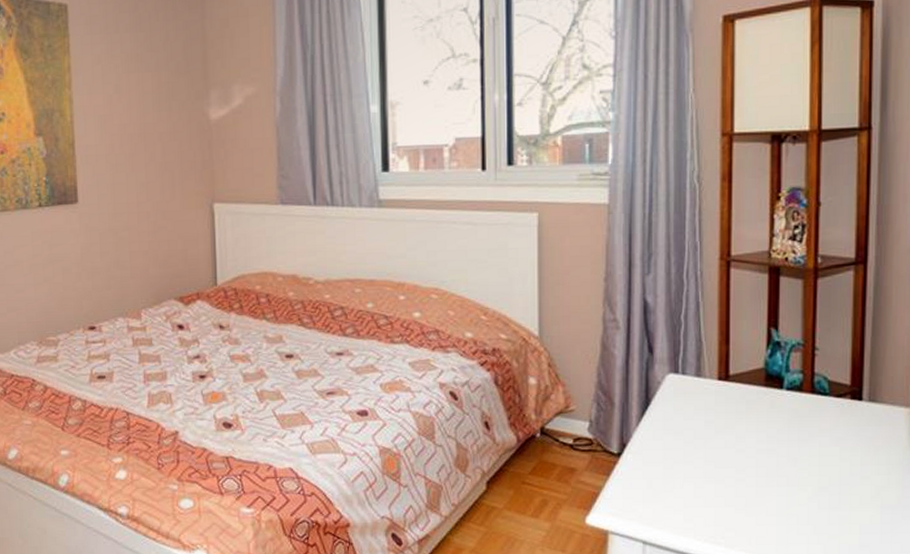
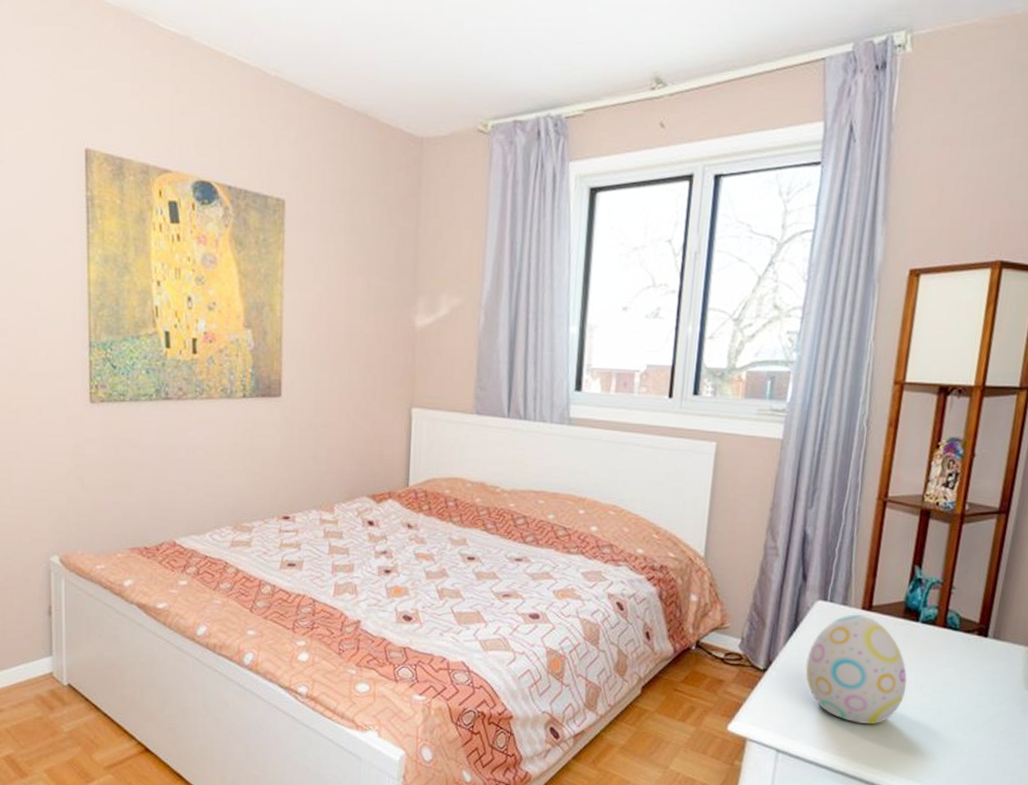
decorative egg: none [664,385,779,507] -> present [805,614,908,725]

